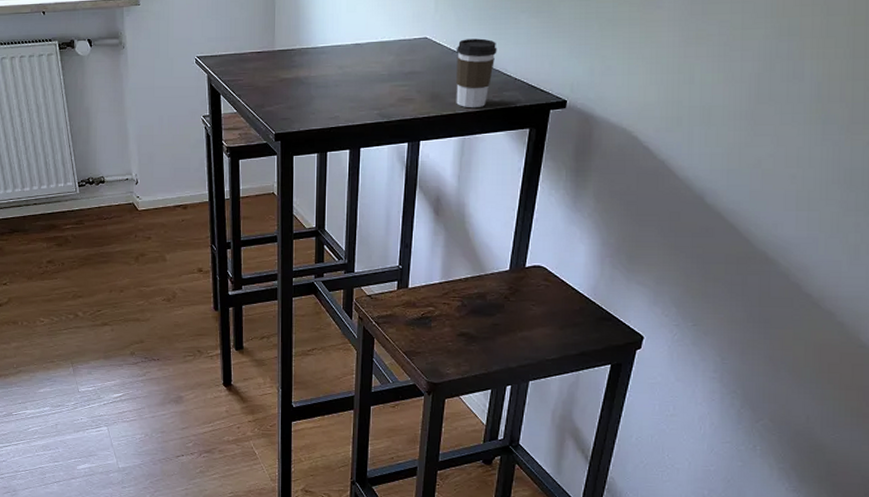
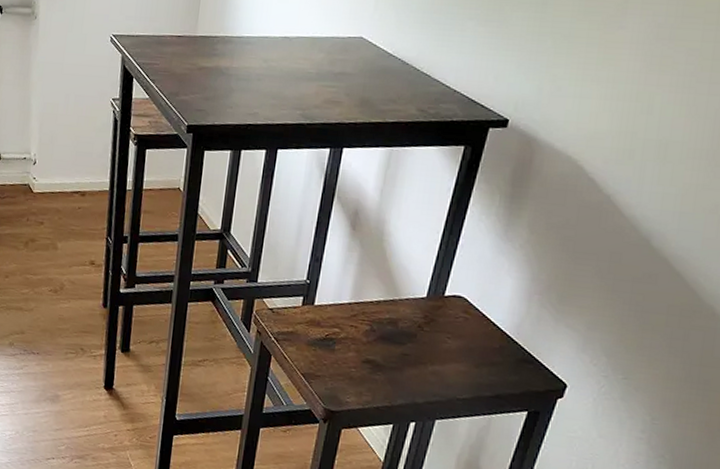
coffee cup: present [456,38,497,108] -> none [387,42,438,119]

